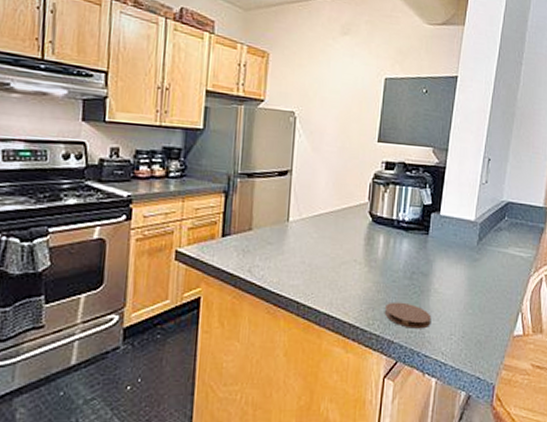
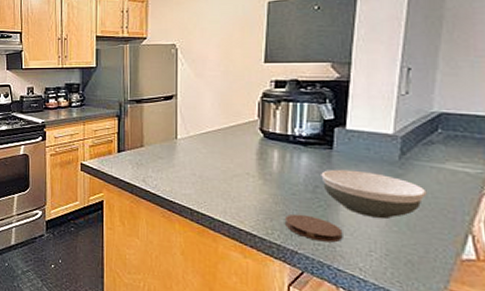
bowl: none [417,254,494,303] -> present [321,169,427,219]

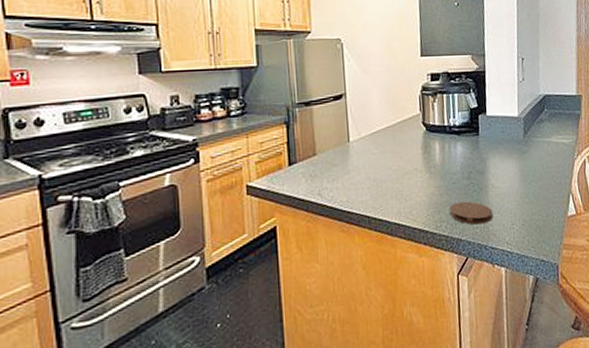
bowl: present [321,169,427,219] -> none [472,152,543,194]

